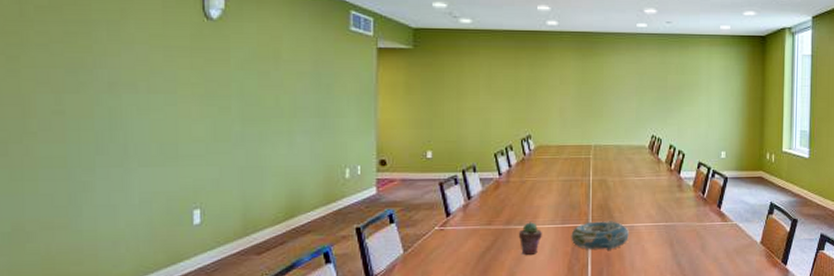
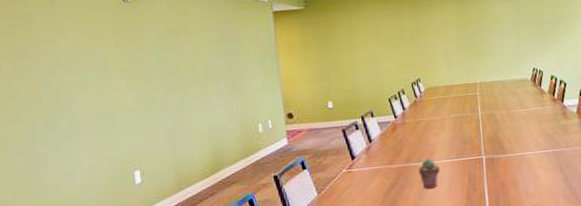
decorative bowl: present [571,221,629,251] -> none [466,151,521,180]

